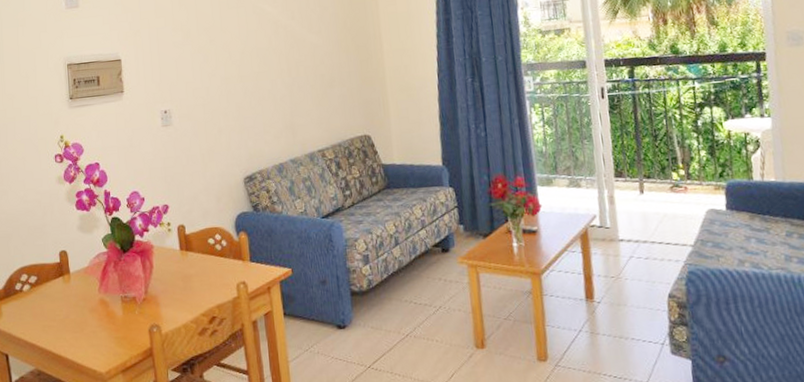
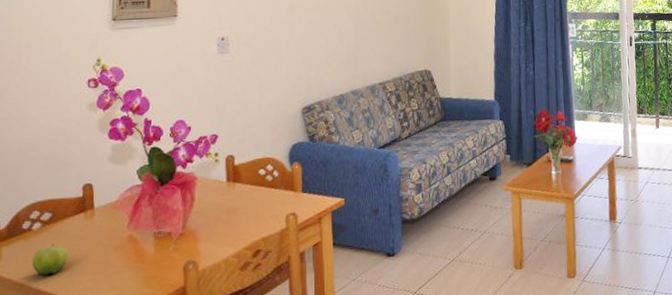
fruit: none [25,303,53,332] -> present [31,243,68,275]

